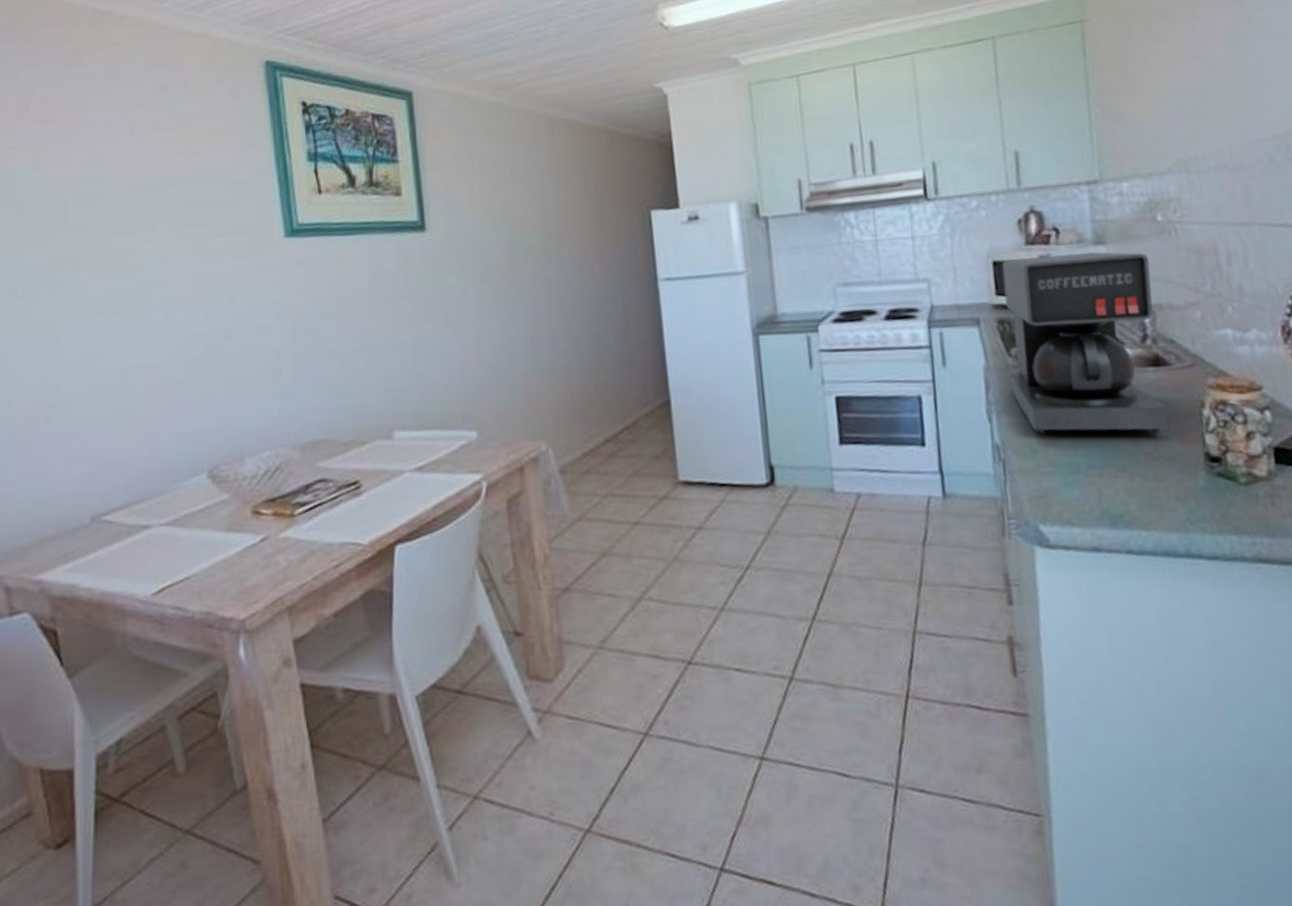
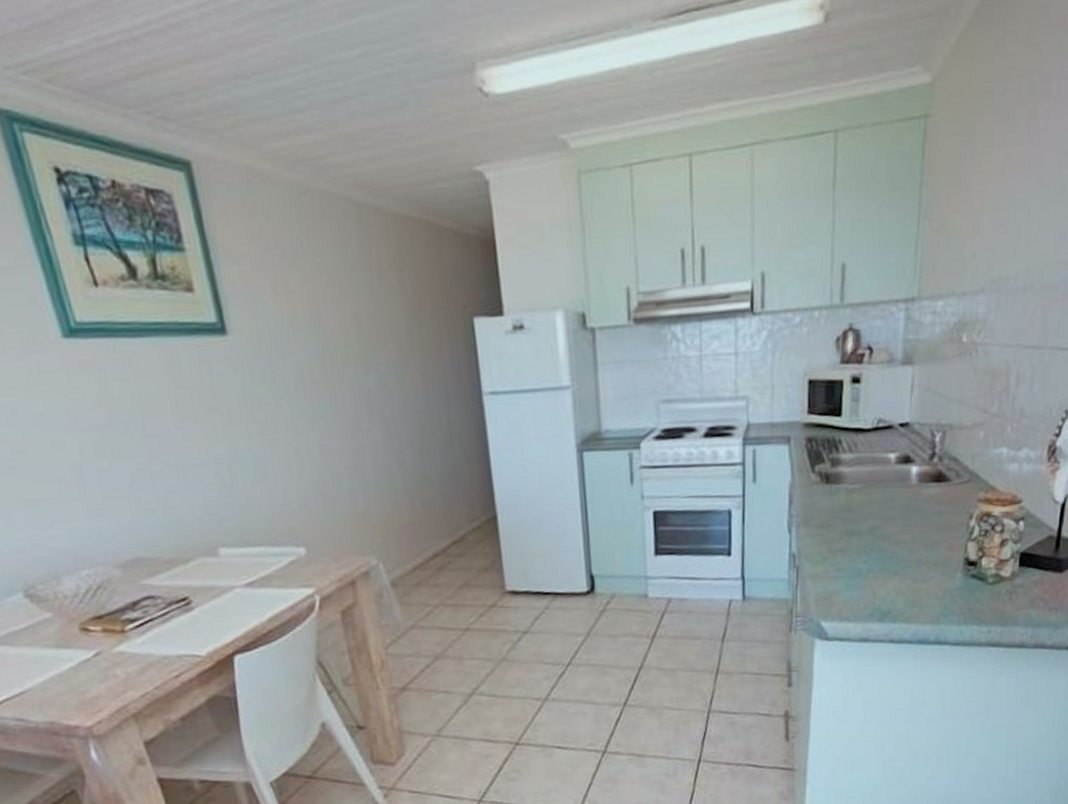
coffee maker: present [1002,252,1169,434] -> none [810,372,948,544]

